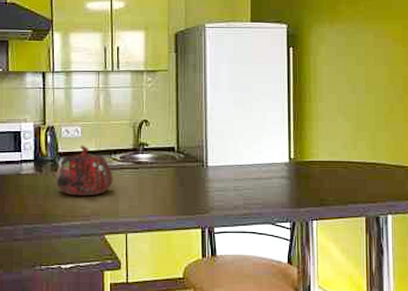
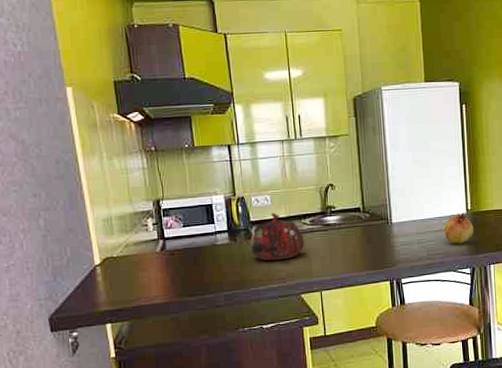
fruit: none [263,160,295,195] -> present [444,212,473,244]

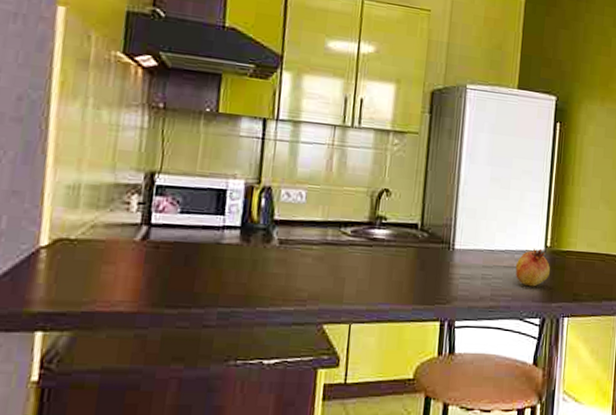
teapot: present [250,212,305,261] -> none [267,212,341,276]

